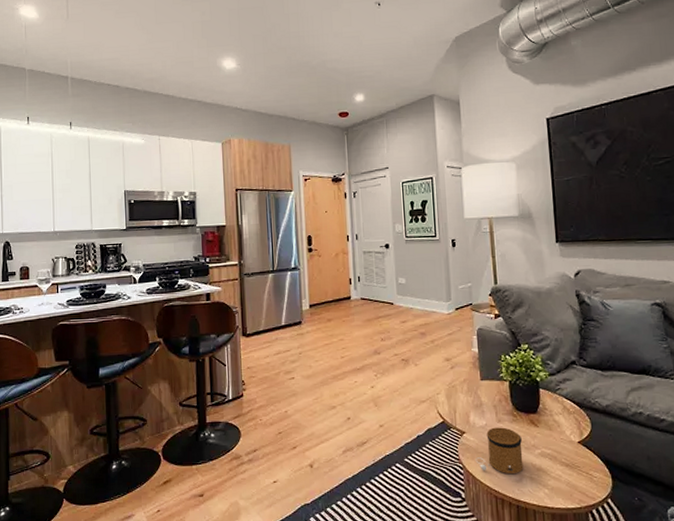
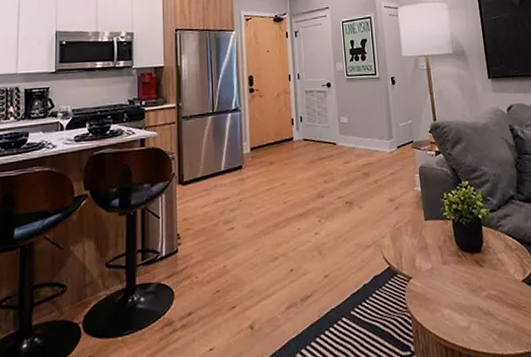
speaker: present [475,427,524,473] -> none [423,269,472,320]

